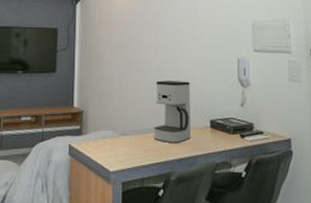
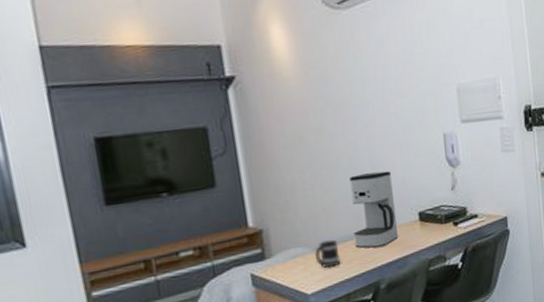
mug: none [120,129,140,153] -> present [314,239,341,268]

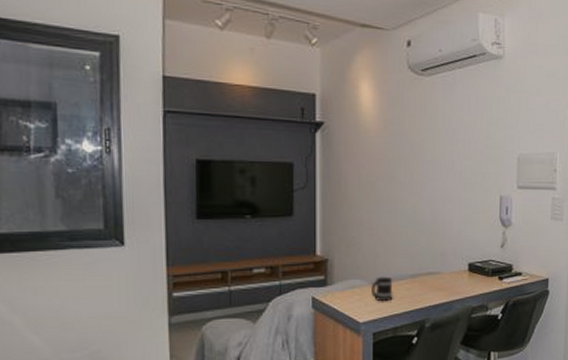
coffee maker: present [350,171,399,249] -> none [408,222,448,290]

